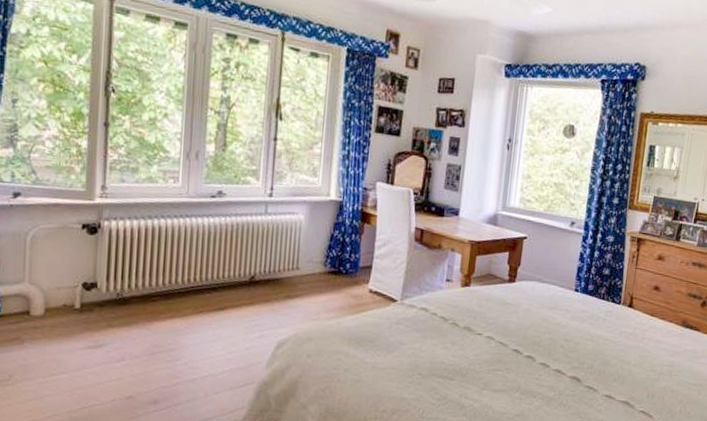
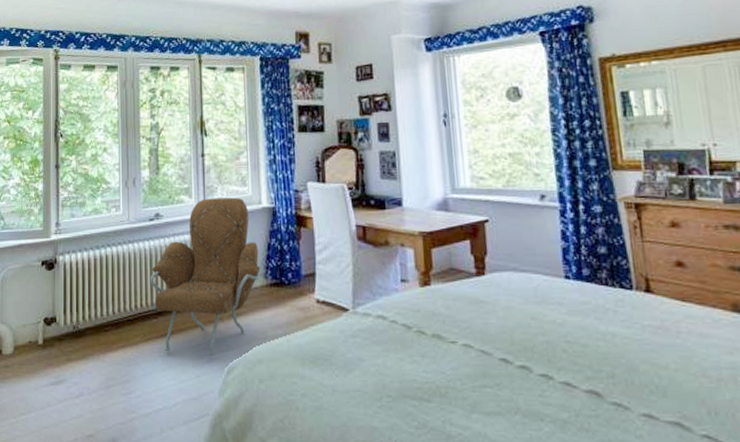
armchair: none [206,183,322,332] -> present [150,197,262,357]

